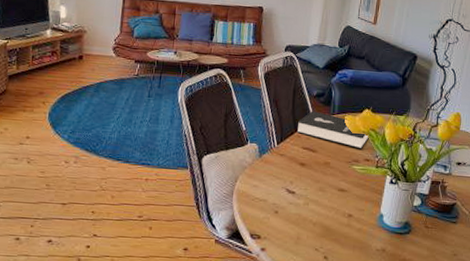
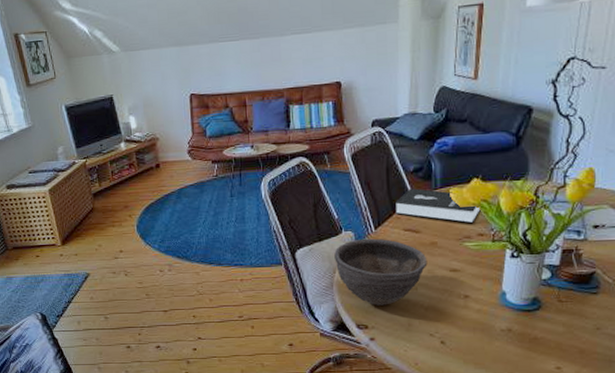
bowl: none [238,152,320,217] -> present [334,238,428,306]

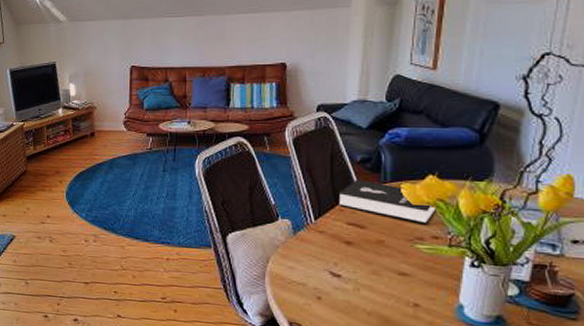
bowl: present [334,238,428,306] -> none [269,228,372,304]

